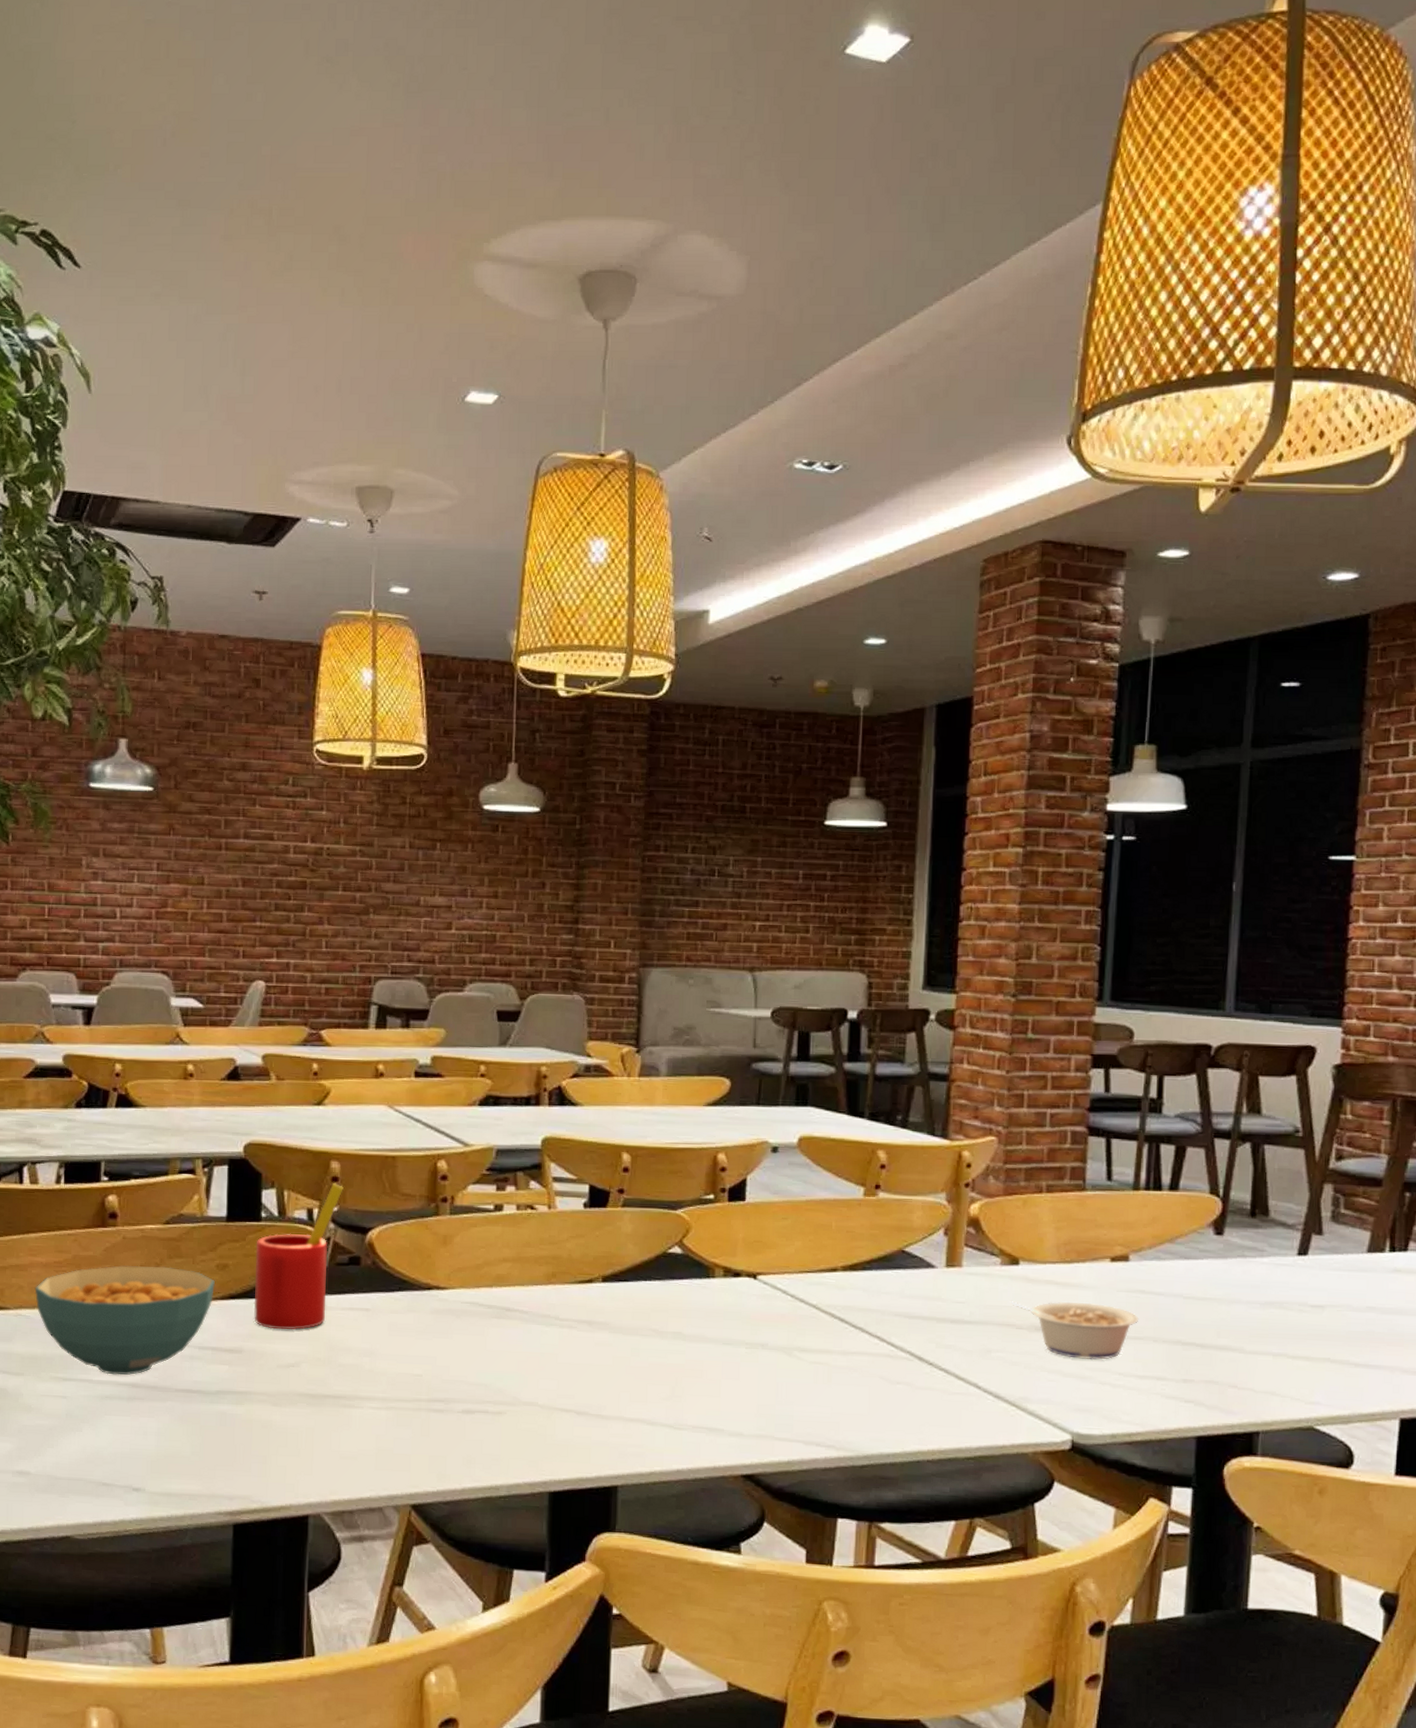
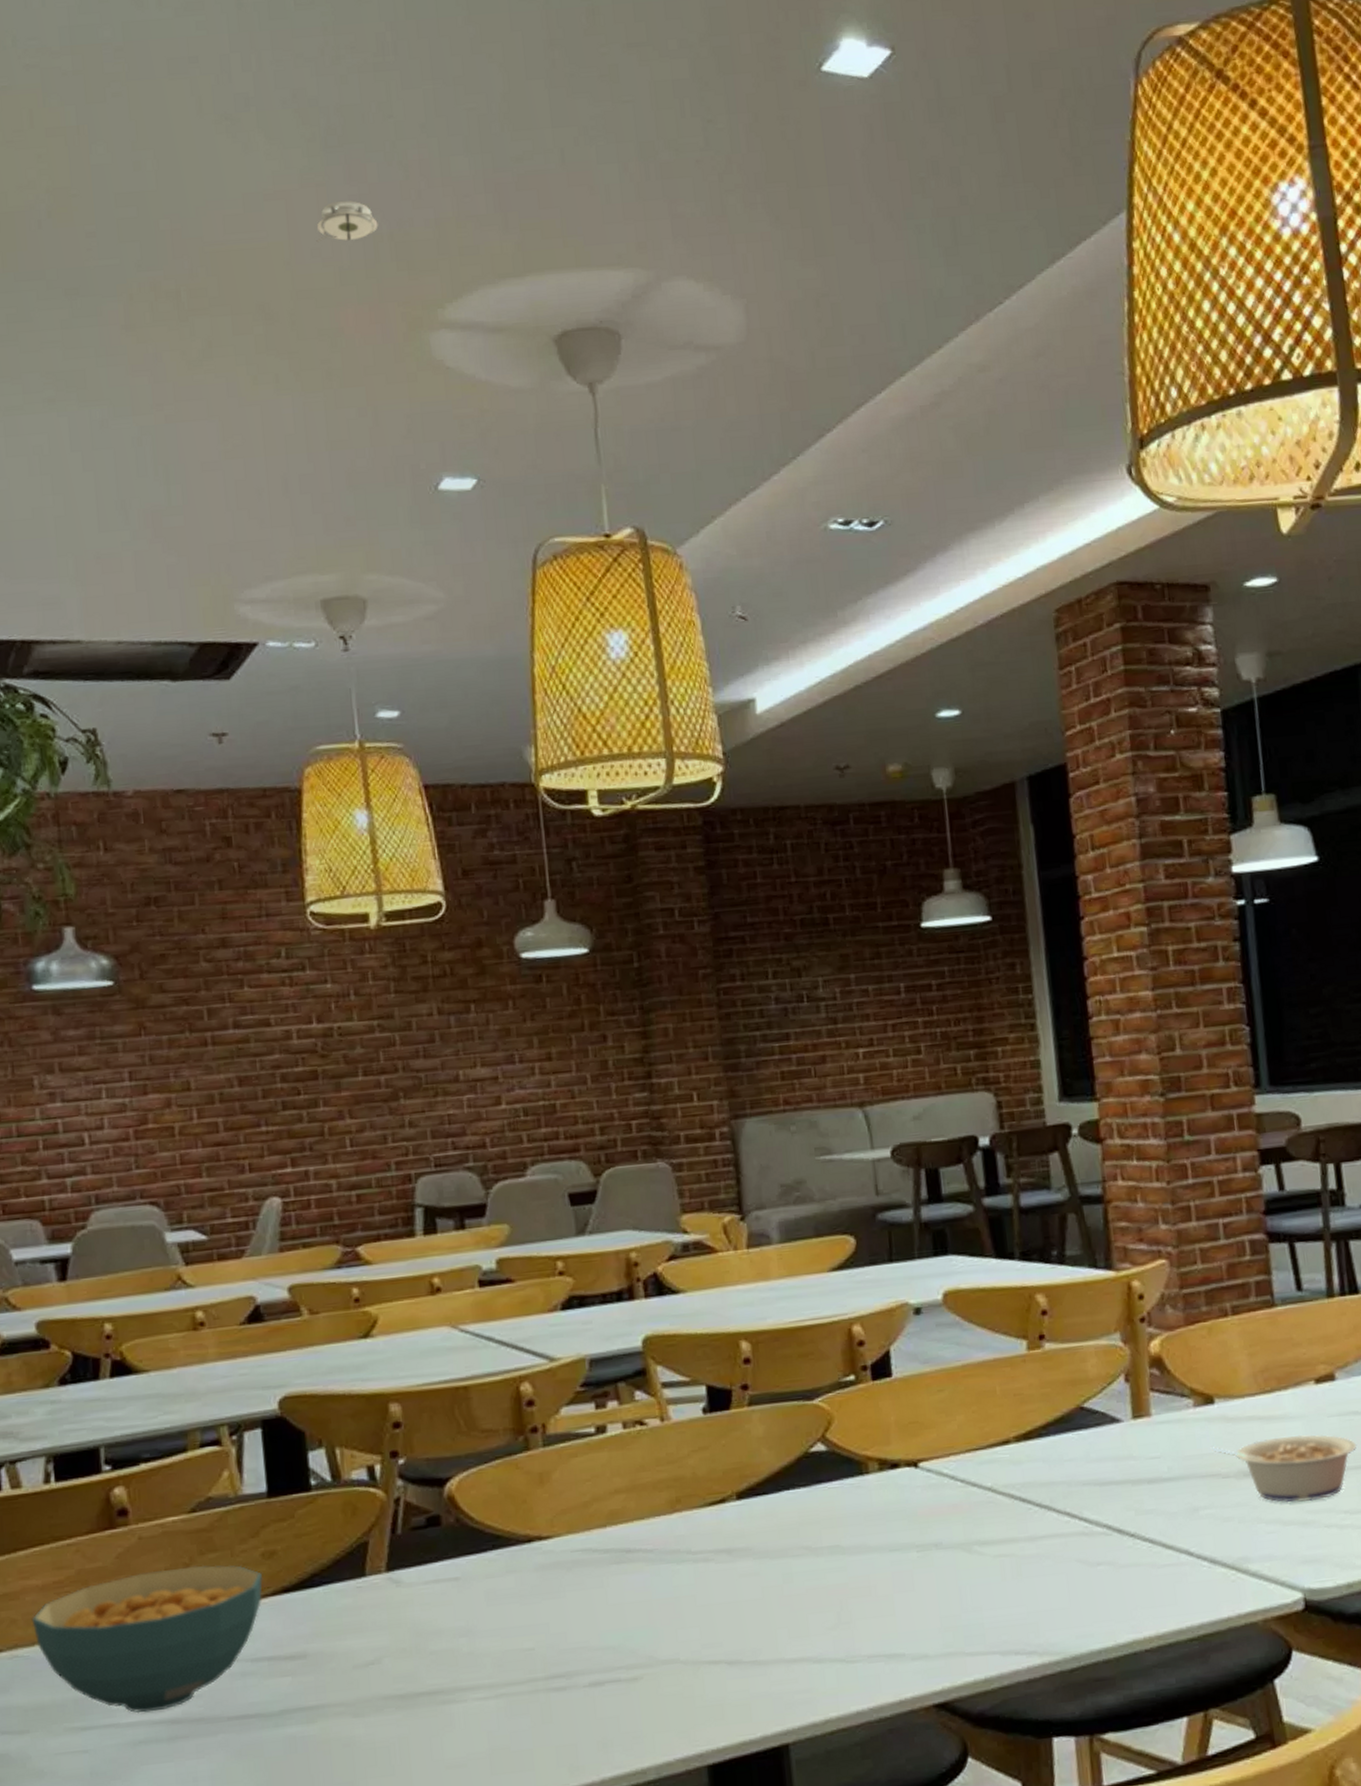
straw: present [254,1182,344,1330] -> none [307,1429,409,1623]
smoke detector: none [389,140,443,176] -> present [316,200,378,243]

